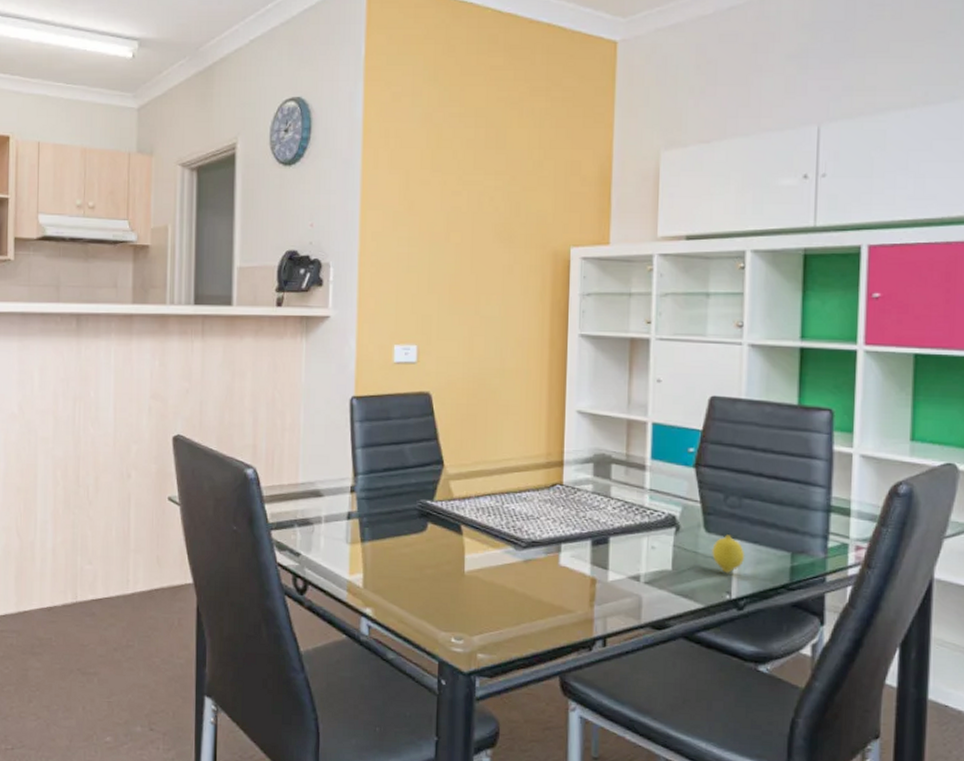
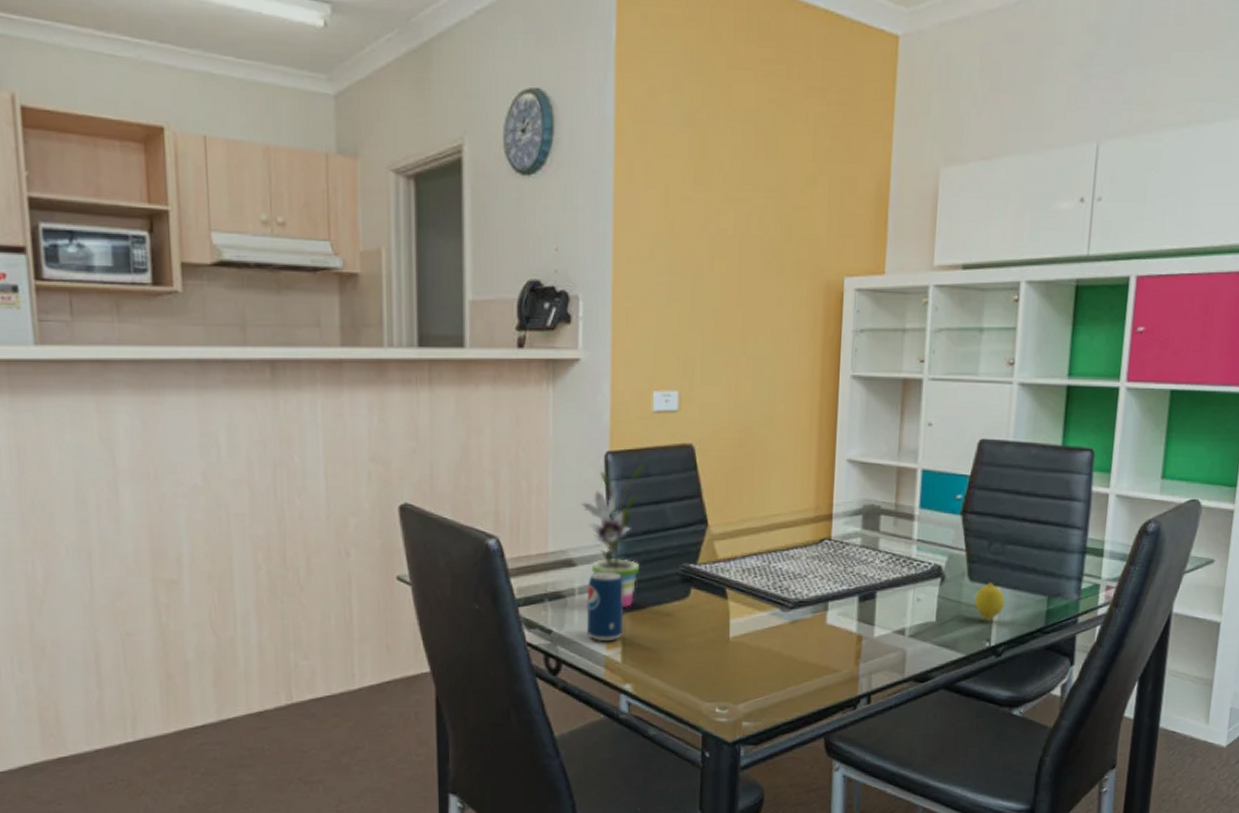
potted plant: none [328,408,386,537] -> present [581,464,645,607]
beverage can: none [331,502,366,567] -> present [586,571,625,642]

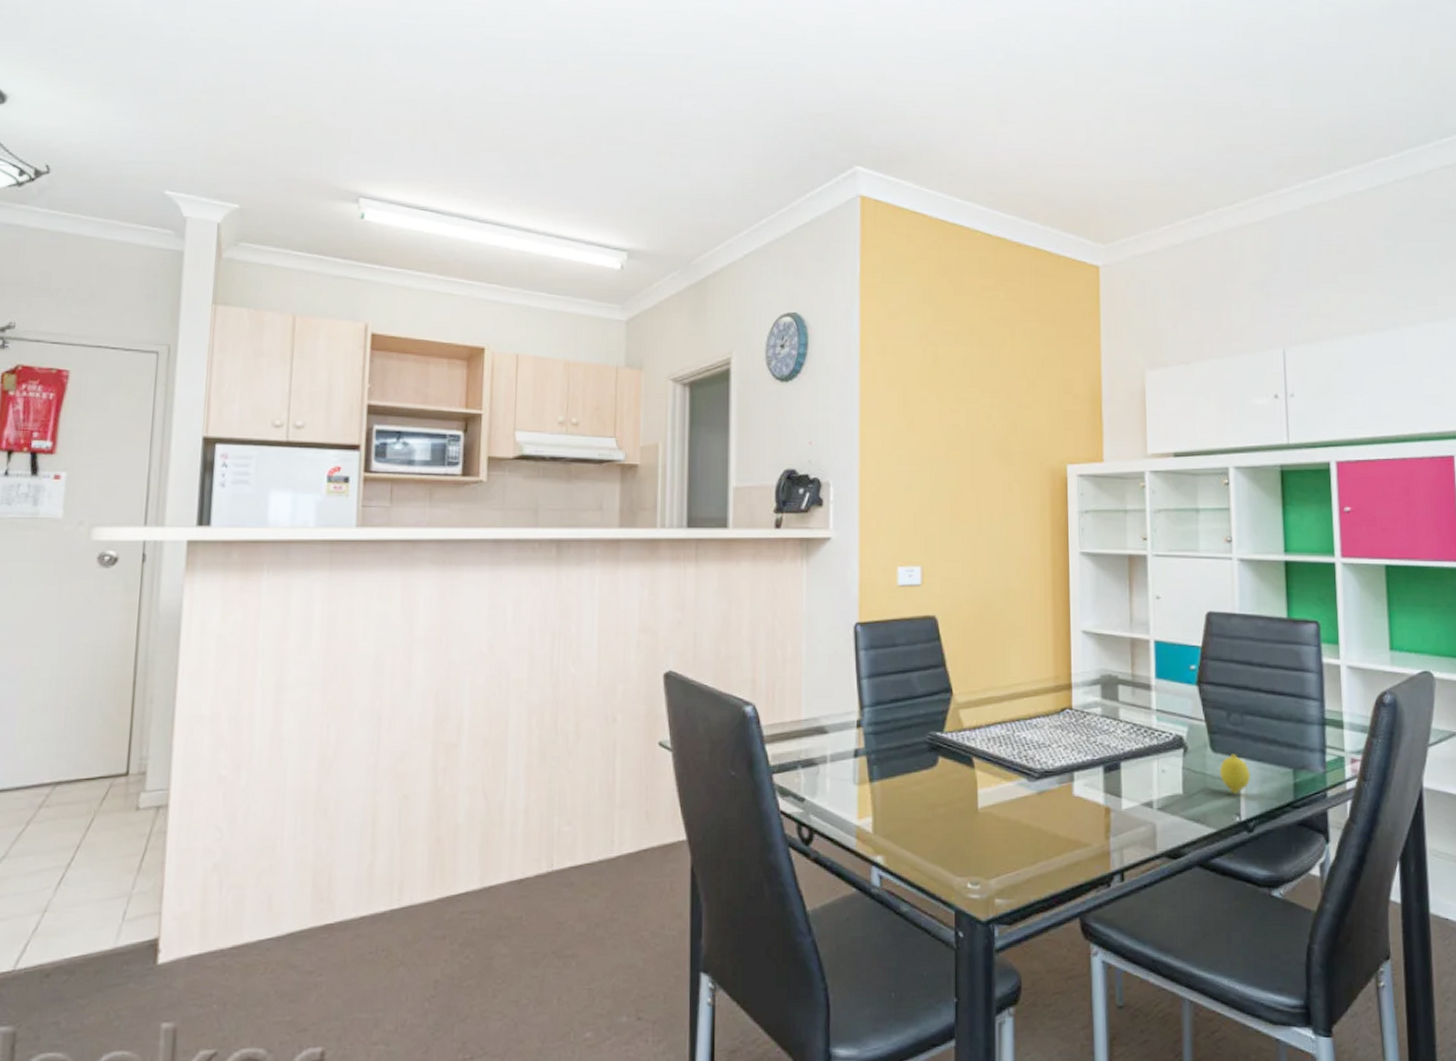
potted plant: present [581,464,645,607] -> none [832,635,892,775]
beverage can: present [586,571,625,642] -> none [837,739,874,811]

